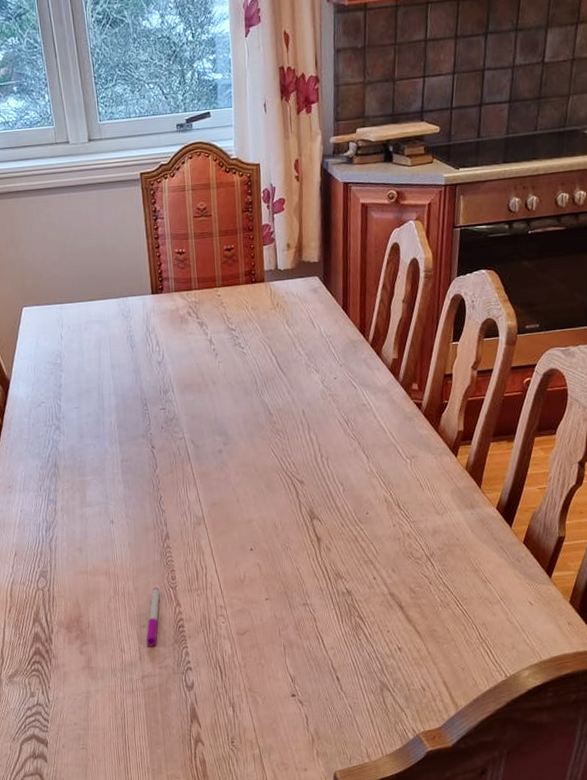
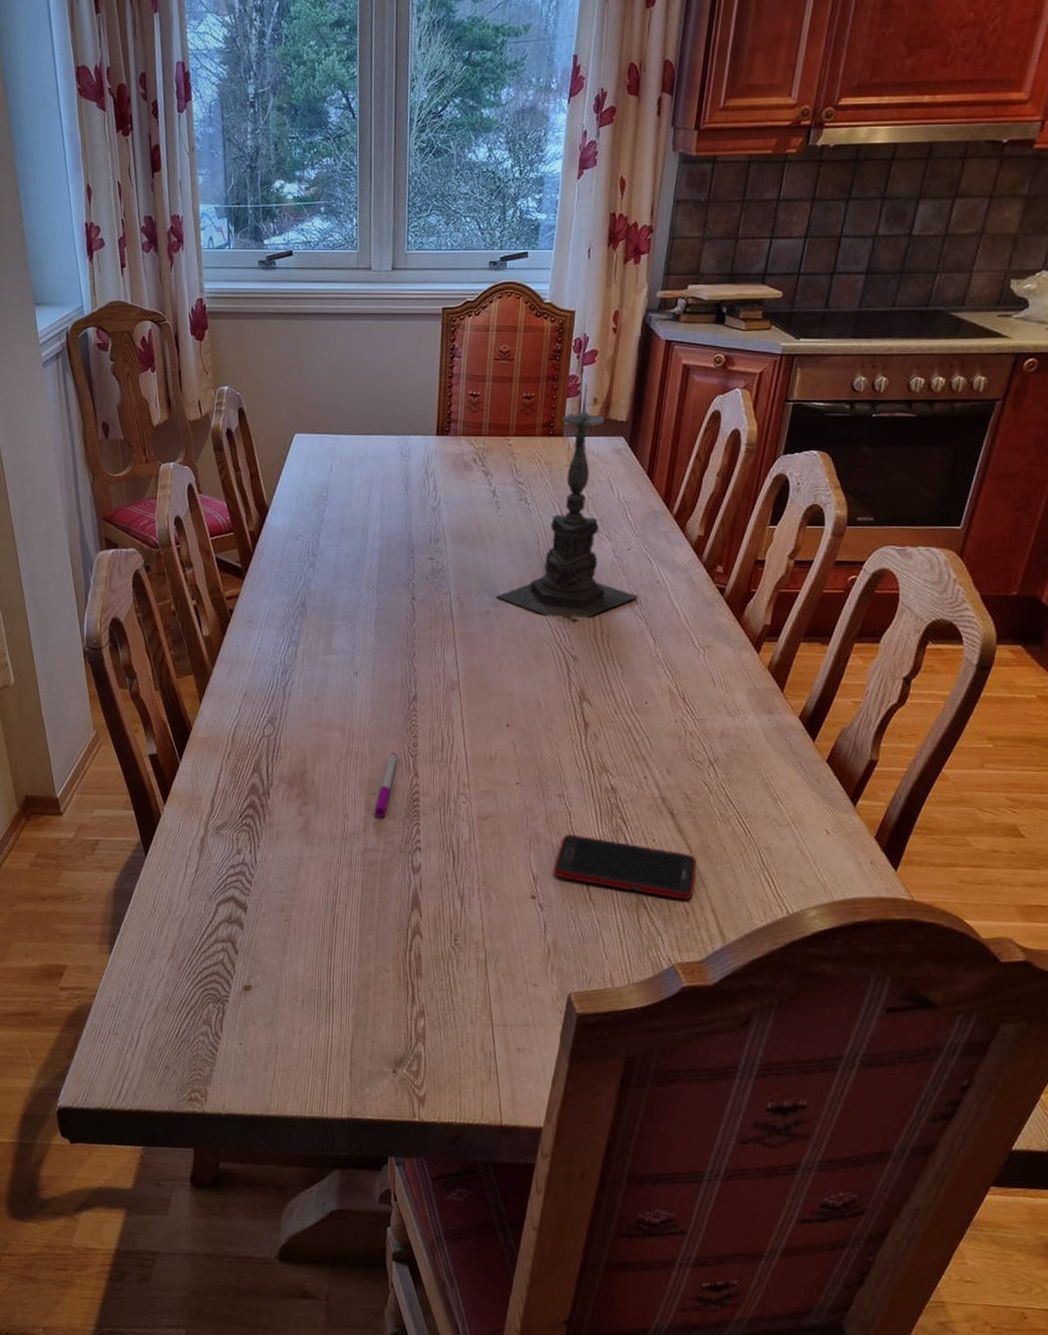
candle holder: none [224,230,349,453] -> present [495,383,639,625]
cell phone: none [307,636,427,679] -> present [553,835,697,900]

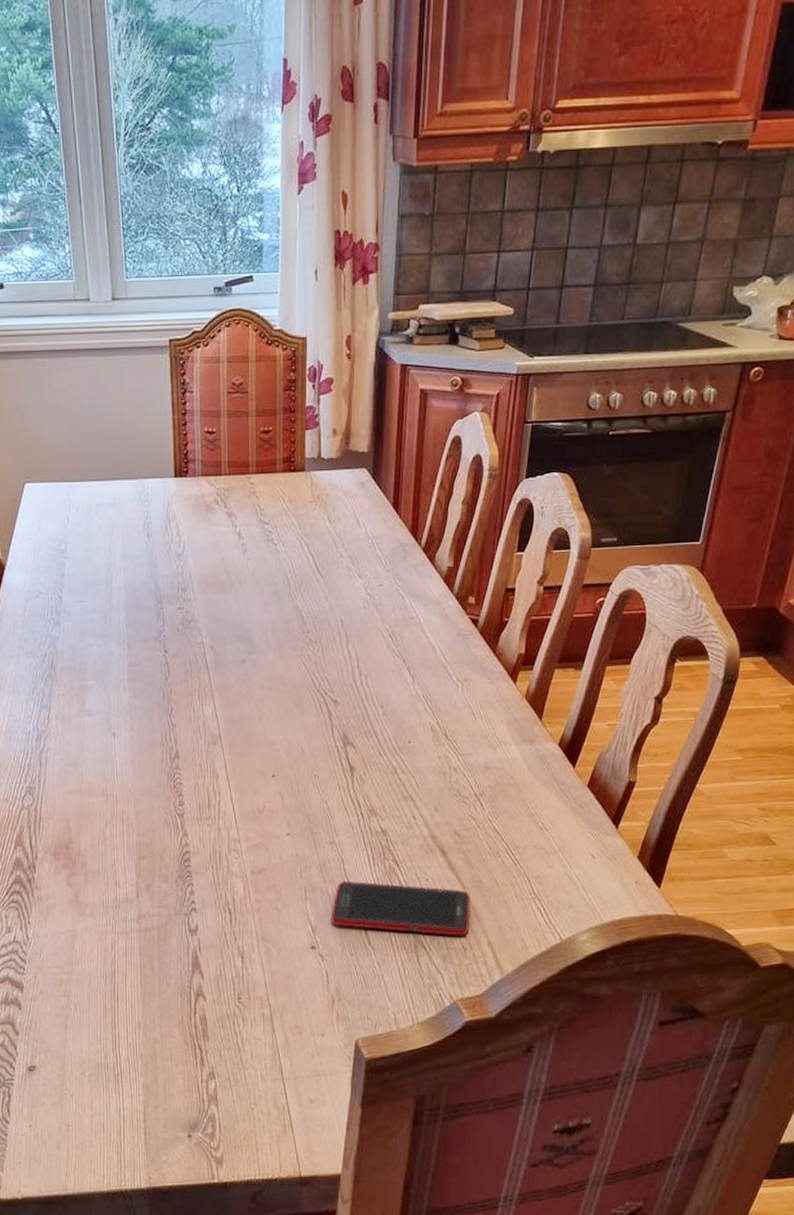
pen: present [374,753,398,817] -> none [145,814,165,881]
candle holder: present [495,383,639,625] -> none [249,413,394,667]

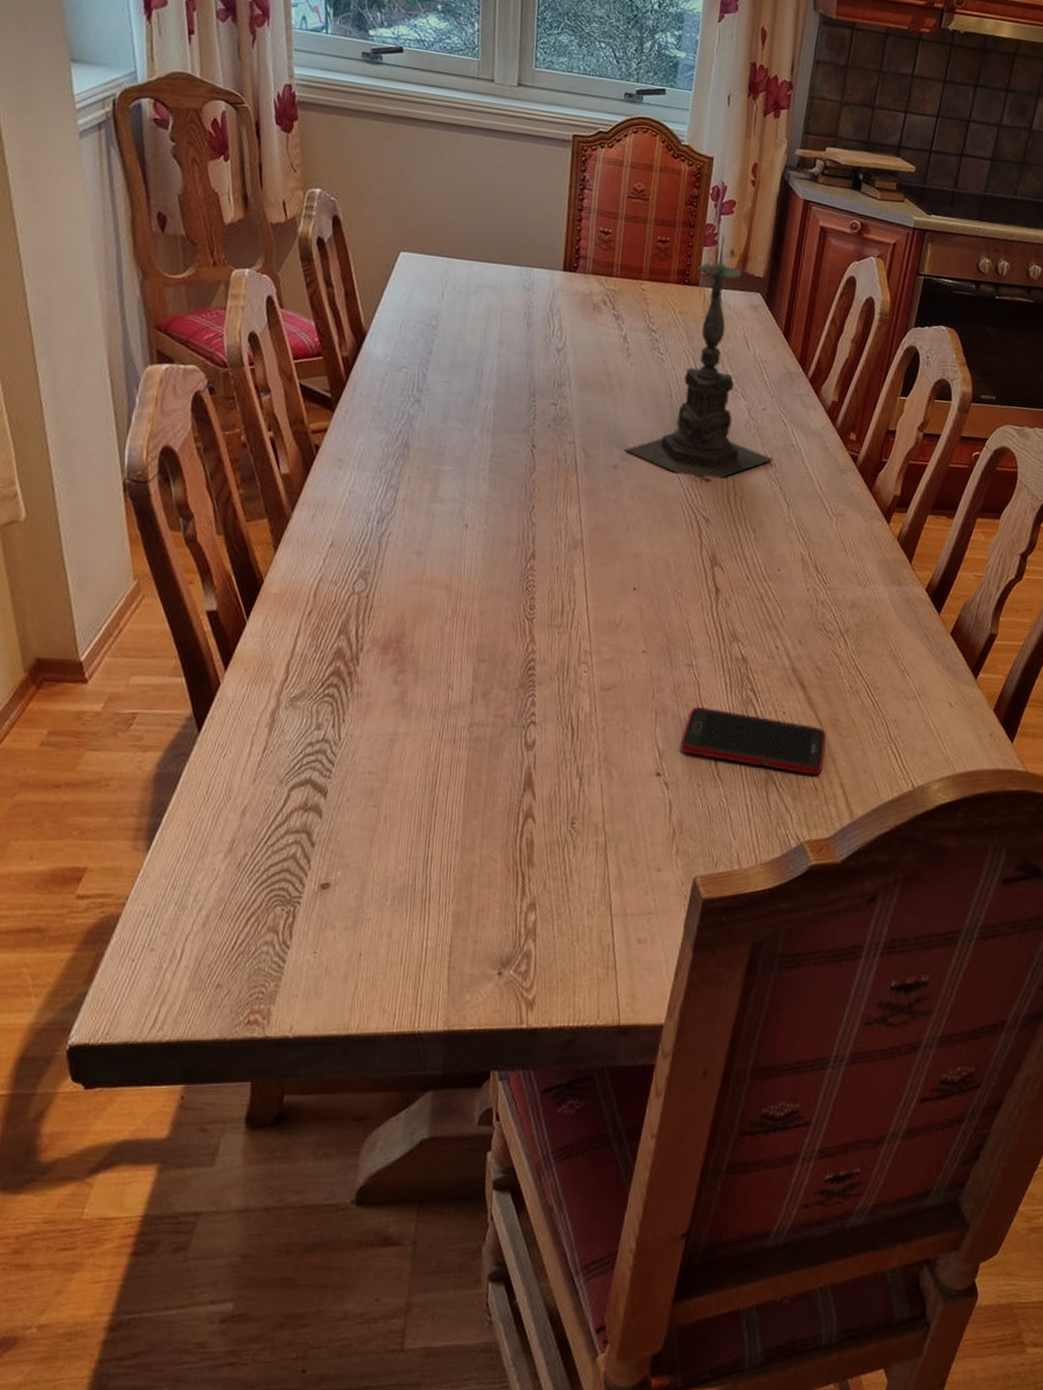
candle holder: none [249,413,394,667] -> present [623,233,773,485]

